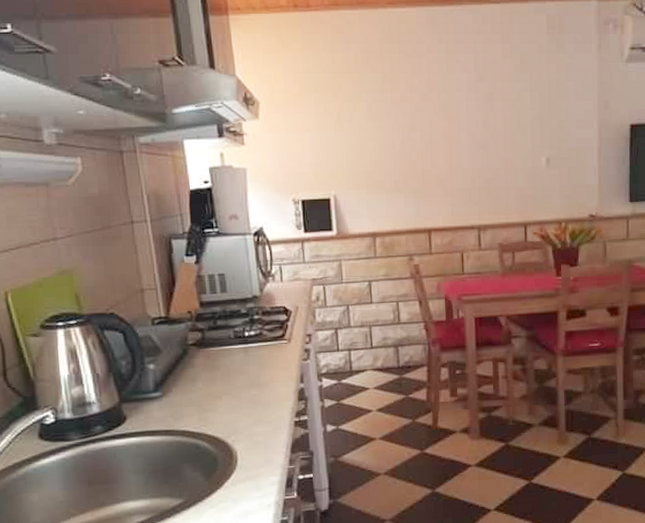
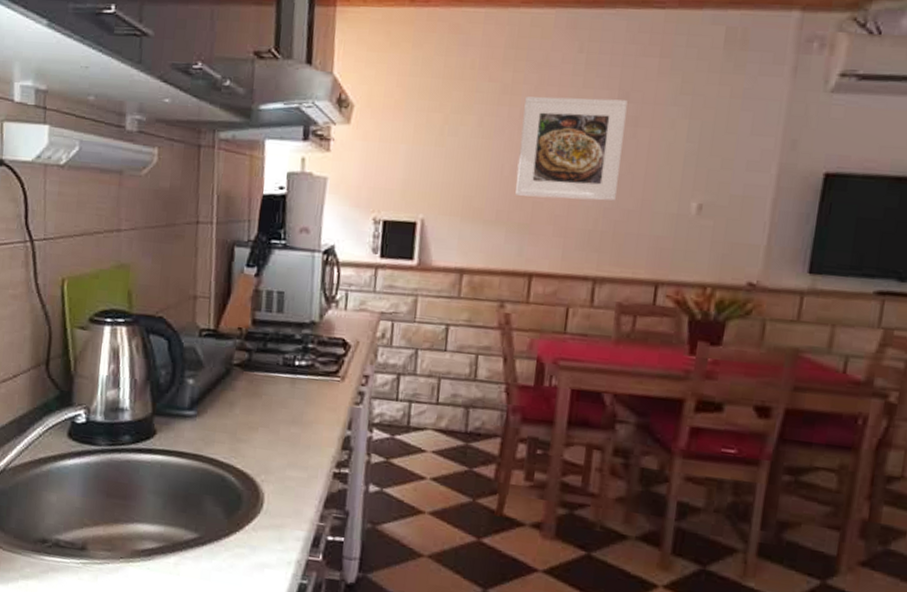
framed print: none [403,80,485,166] -> present [515,96,628,201]

